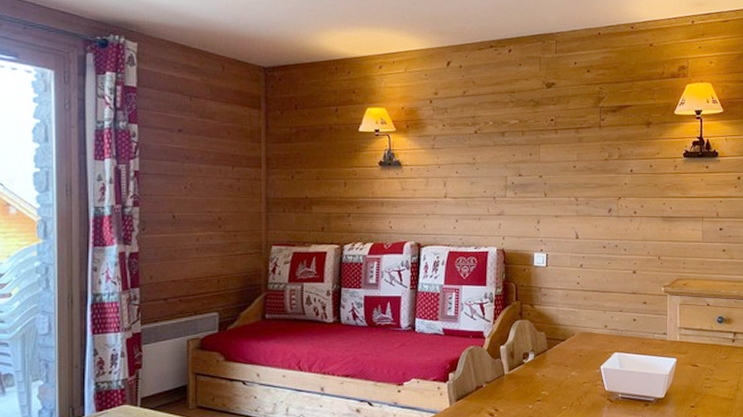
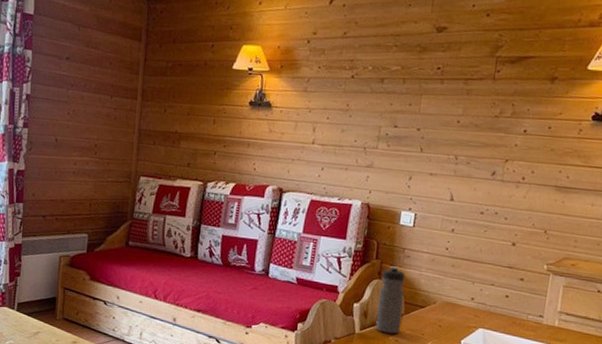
water bottle: none [522,306,546,370] -> present [376,266,405,334]

